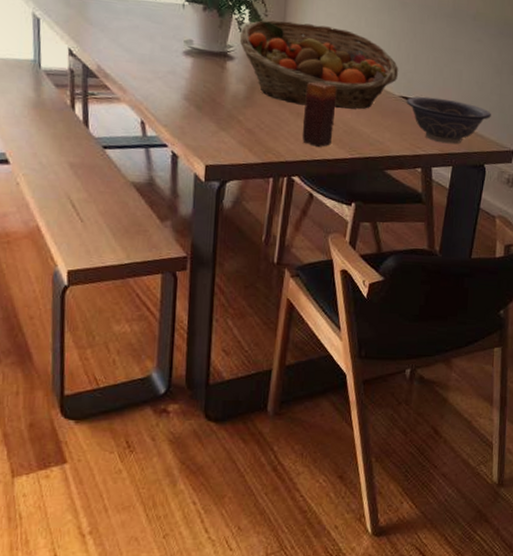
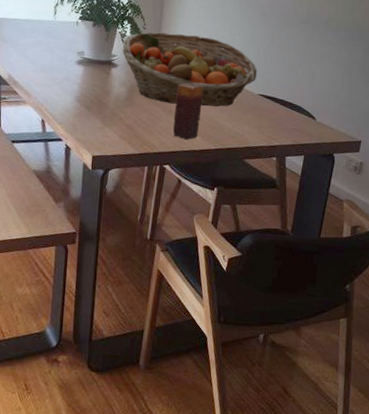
decorative bowl: present [406,96,491,145] -> none [263,94,341,136]

